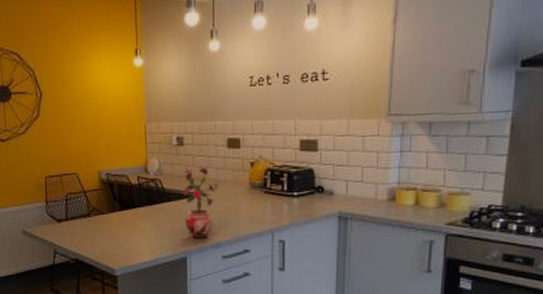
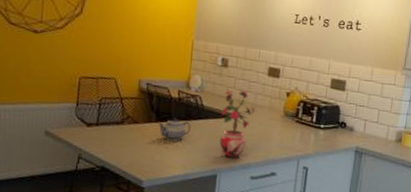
teapot: none [122,203,155,228] -> present [158,117,191,142]

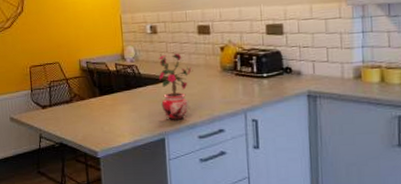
teapot: present [158,117,191,142] -> none [102,89,133,112]

